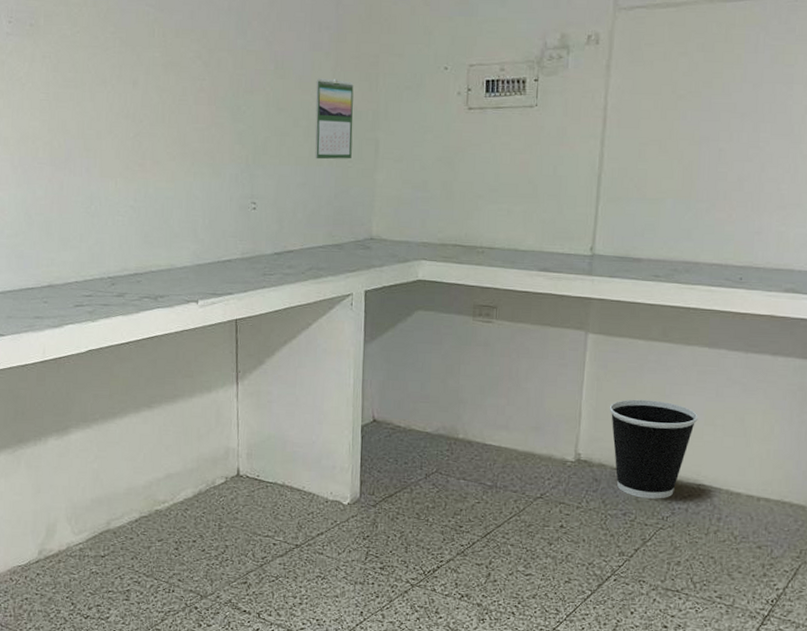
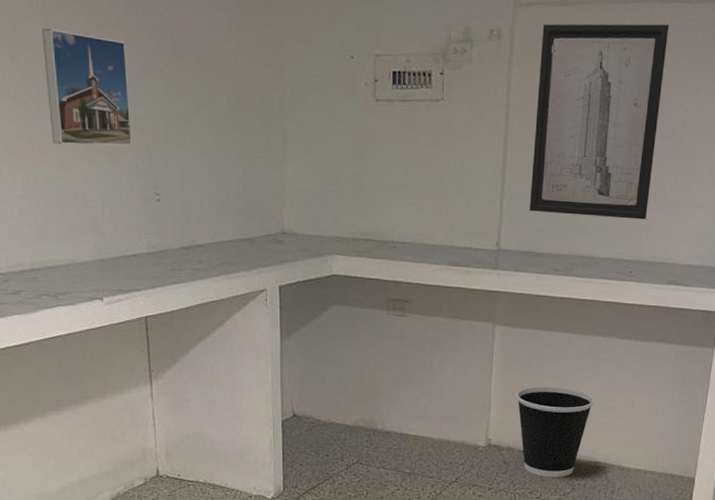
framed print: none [160,56,234,160] -> present [42,28,133,146]
calendar: present [315,78,354,160] -> none [217,61,259,150]
wall art: none [626,19,785,223] -> present [529,23,669,220]

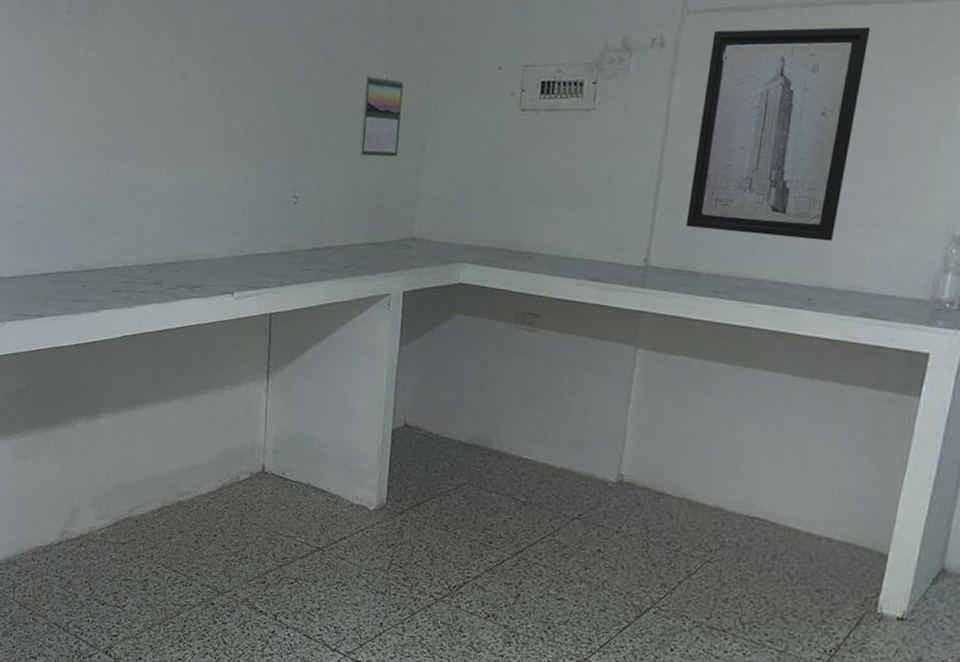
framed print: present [42,28,133,146] -> none [208,48,284,152]
calendar: none [217,61,259,150] -> present [359,74,404,157]
wastebasket: present [516,386,594,477] -> none [656,421,755,530]

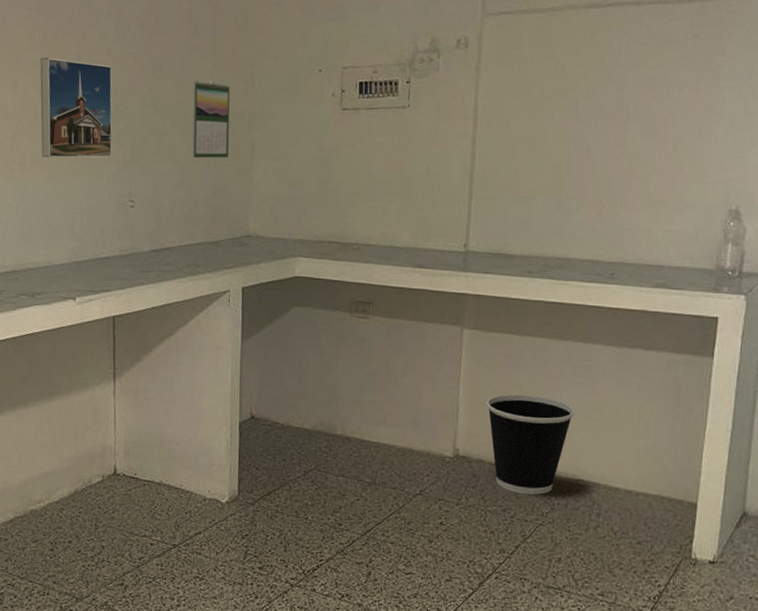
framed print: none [208,48,284,152] -> present [40,58,113,158]
wastebasket: none [656,421,755,530] -> present [486,394,575,495]
wall art: present [685,26,871,241] -> none [499,25,647,220]

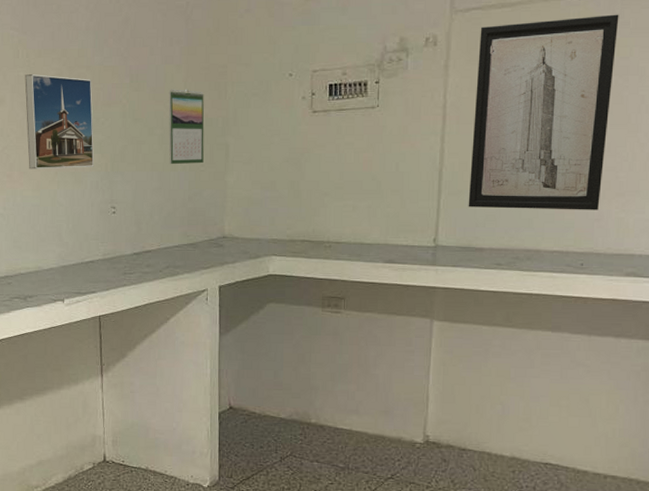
wastebasket: present [486,394,575,495] -> none [455,382,543,478]
wall art: none [499,25,647,220] -> present [468,14,619,210]

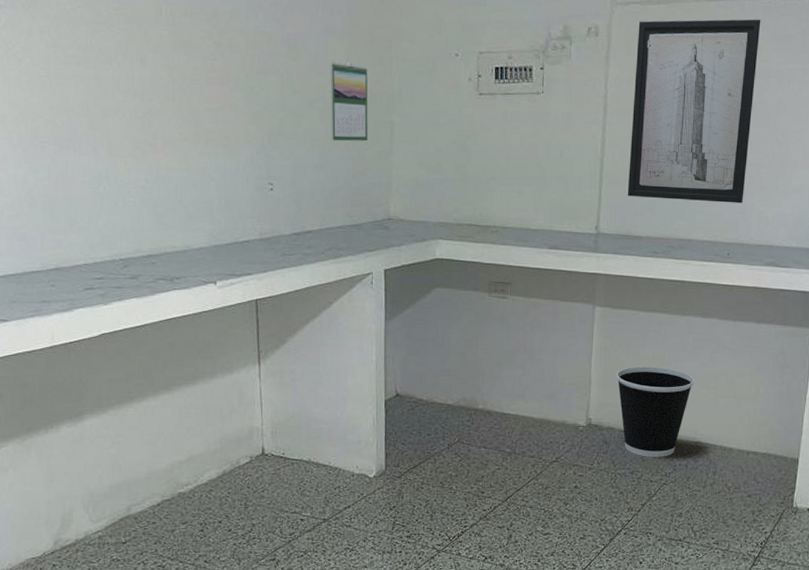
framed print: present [25,74,94,169] -> none [169,34,249,140]
wastebasket: none [455,382,543,478] -> present [616,366,695,457]

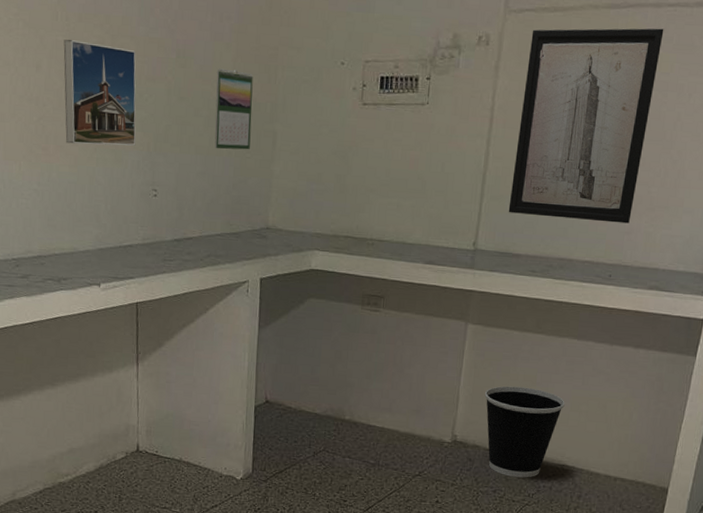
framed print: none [169,34,249,140] -> present [63,40,136,146]

